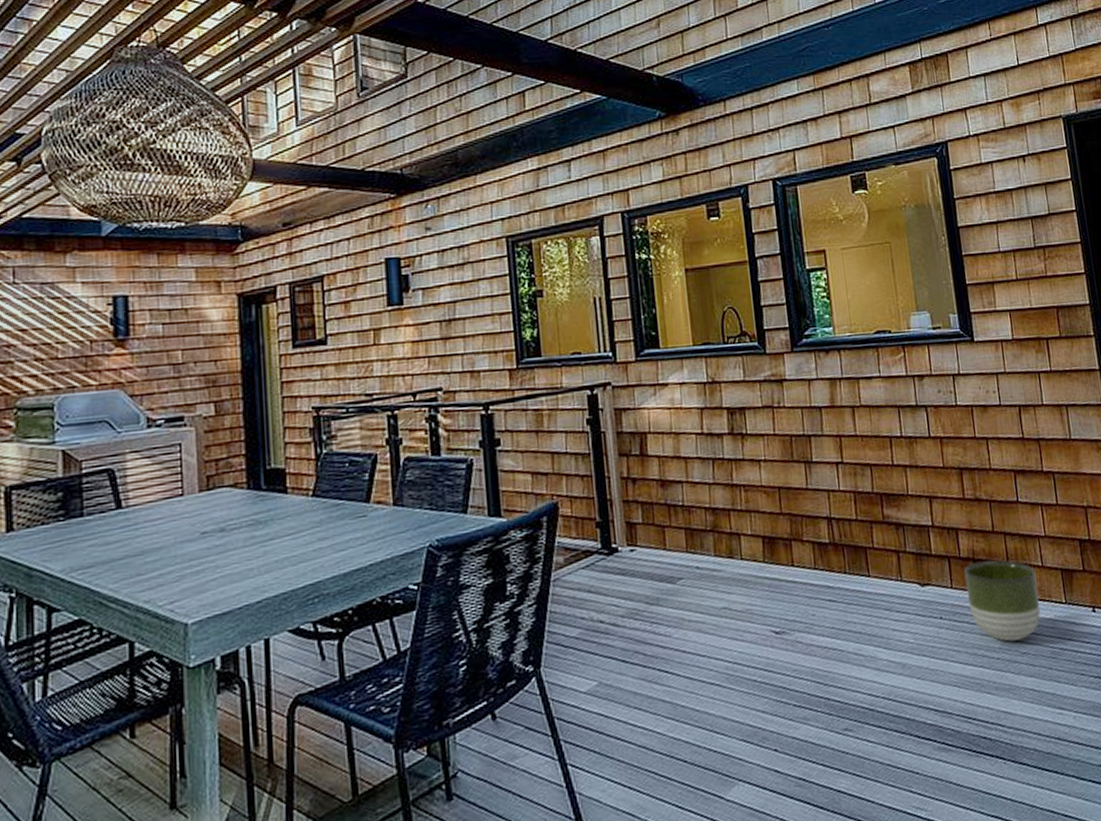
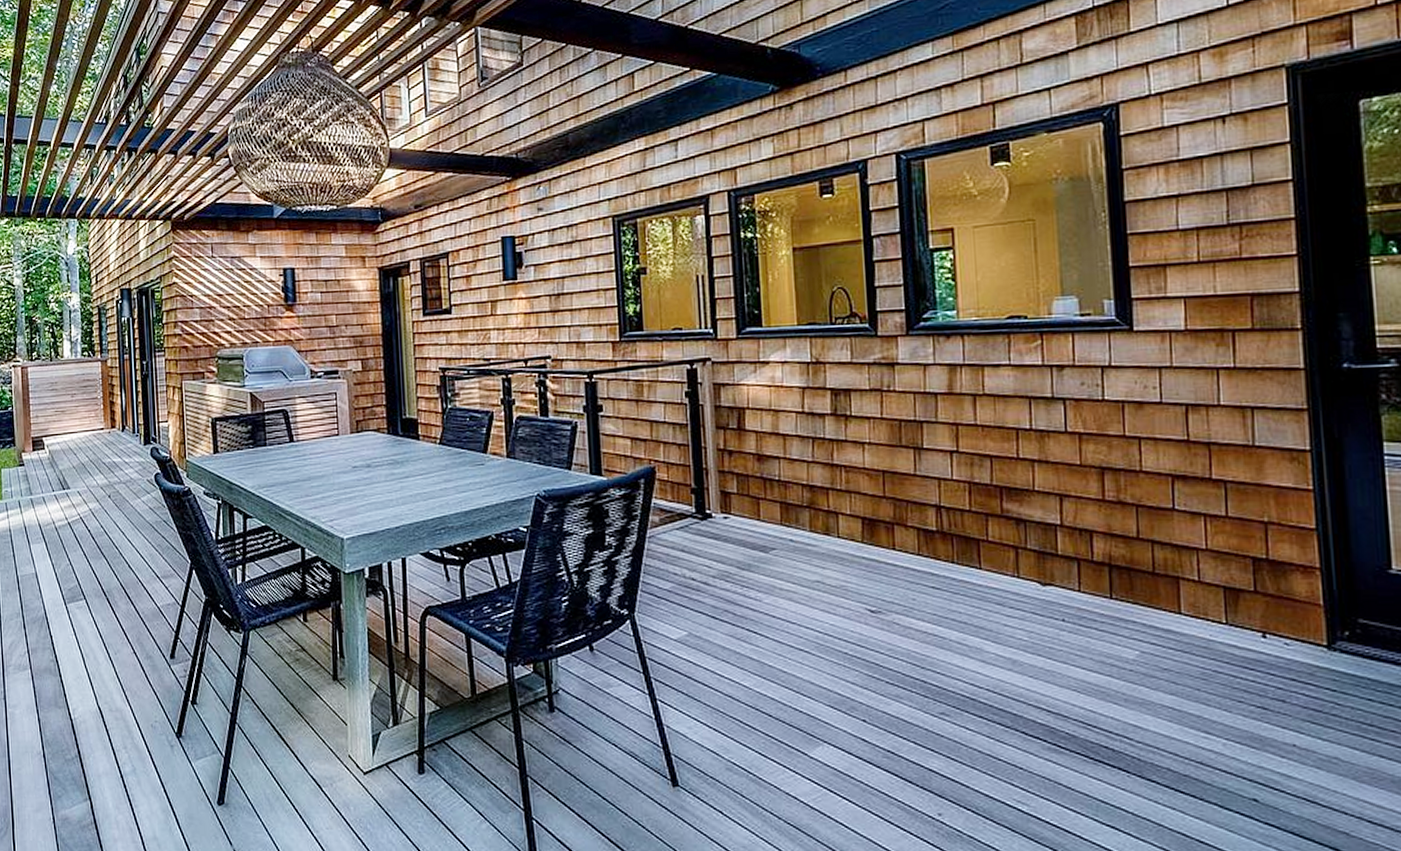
planter: present [964,560,1040,642] -> none [1096,568,1192,655]

